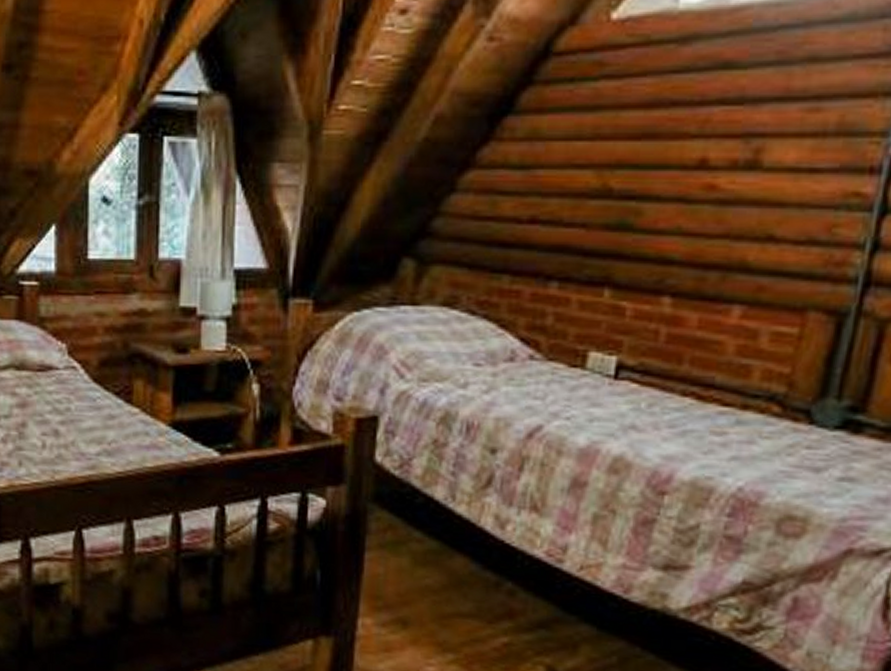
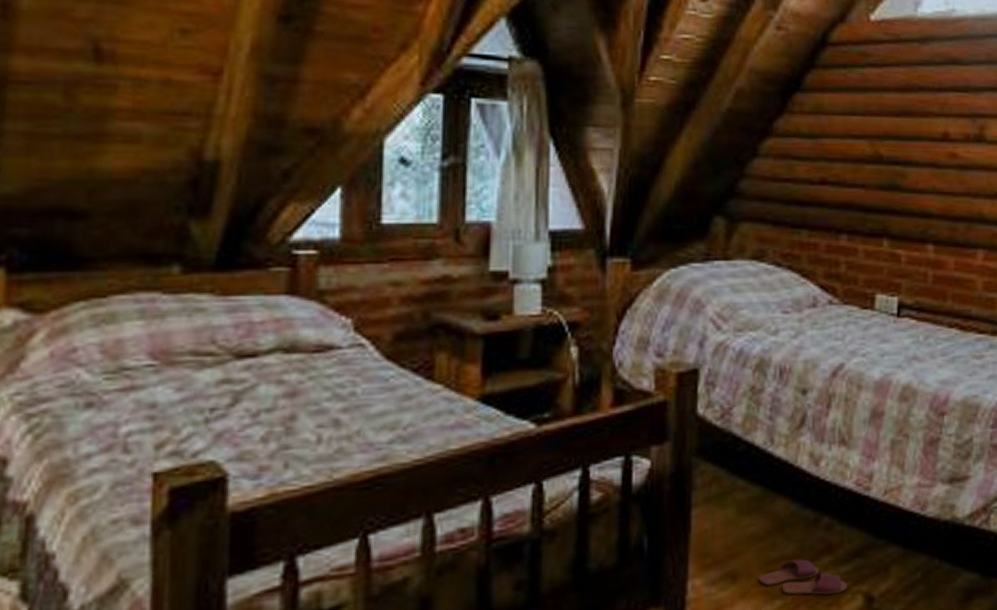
slippers: none [431,618,529,660] -> present [759,559,848,595]

